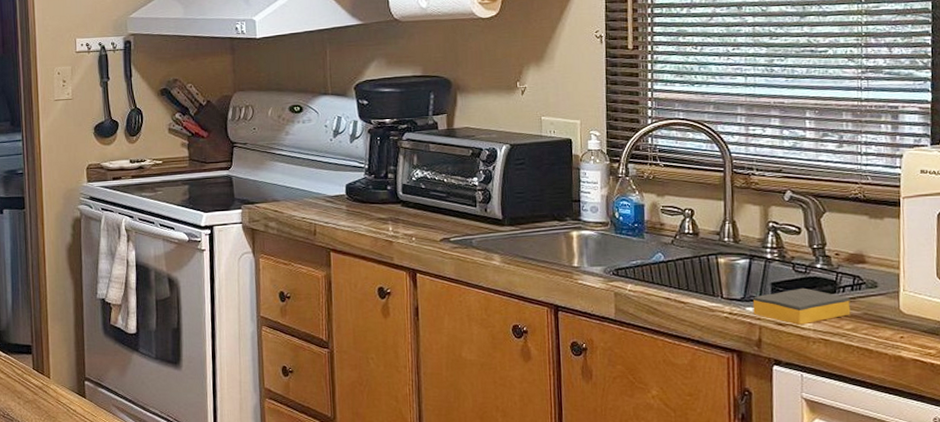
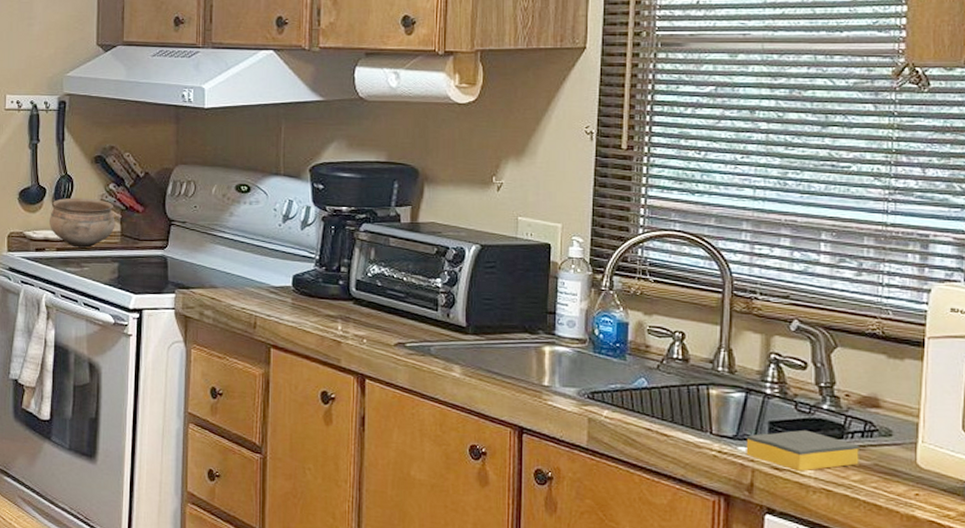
cooking pot: none [123,128,184,174] -> present [48,197,115,248]

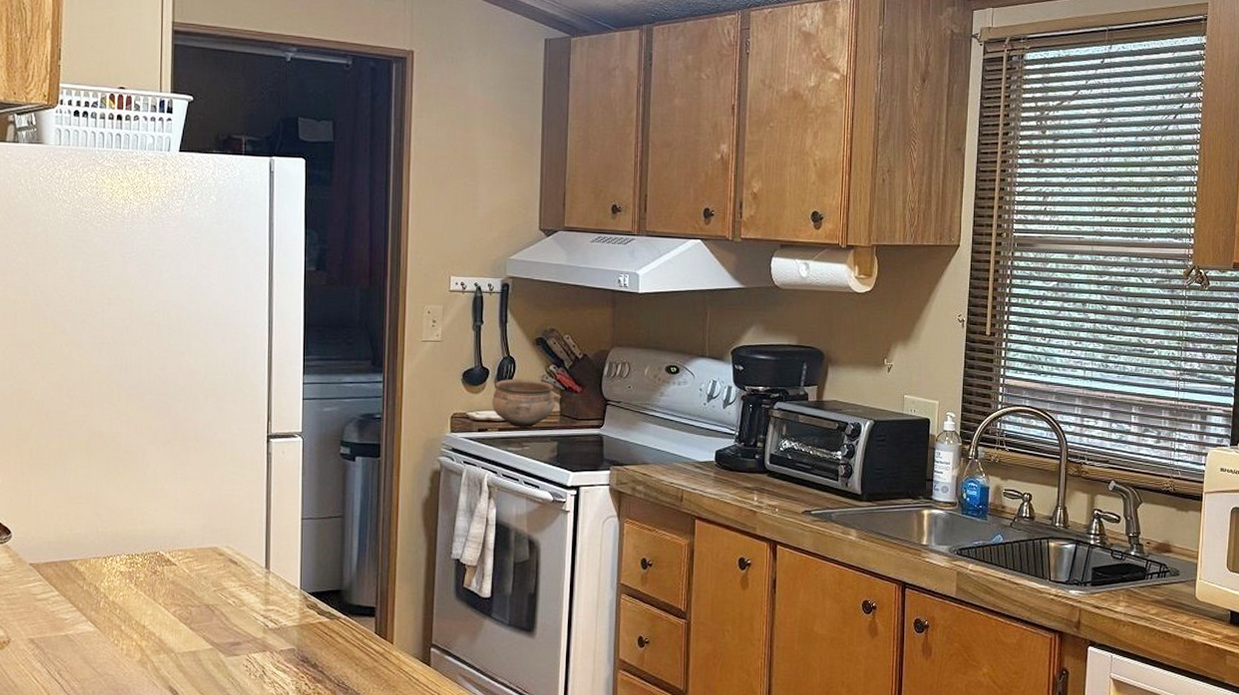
sponge: present [746,429,859,471] -> none [1075,573,1156,608]

